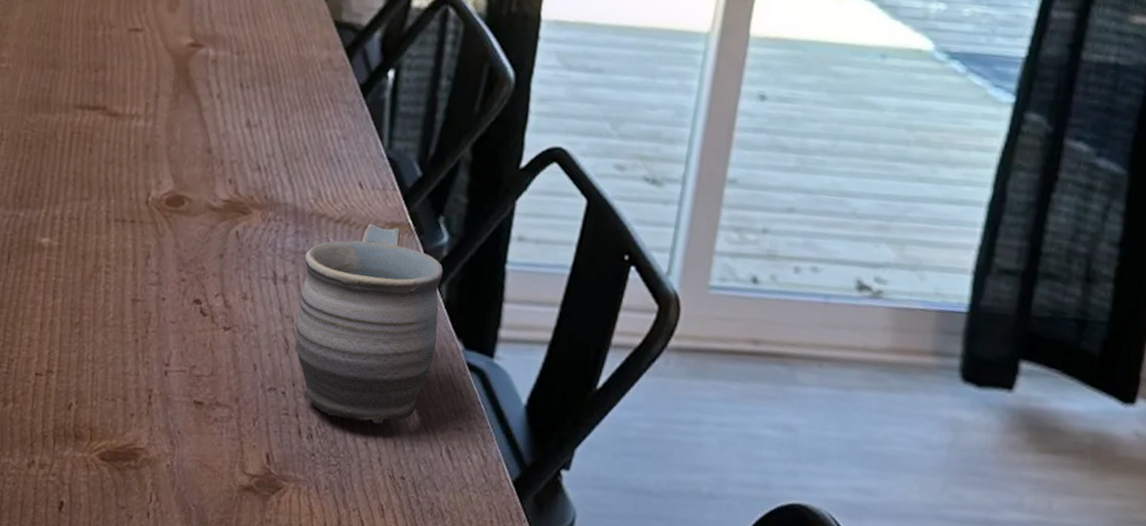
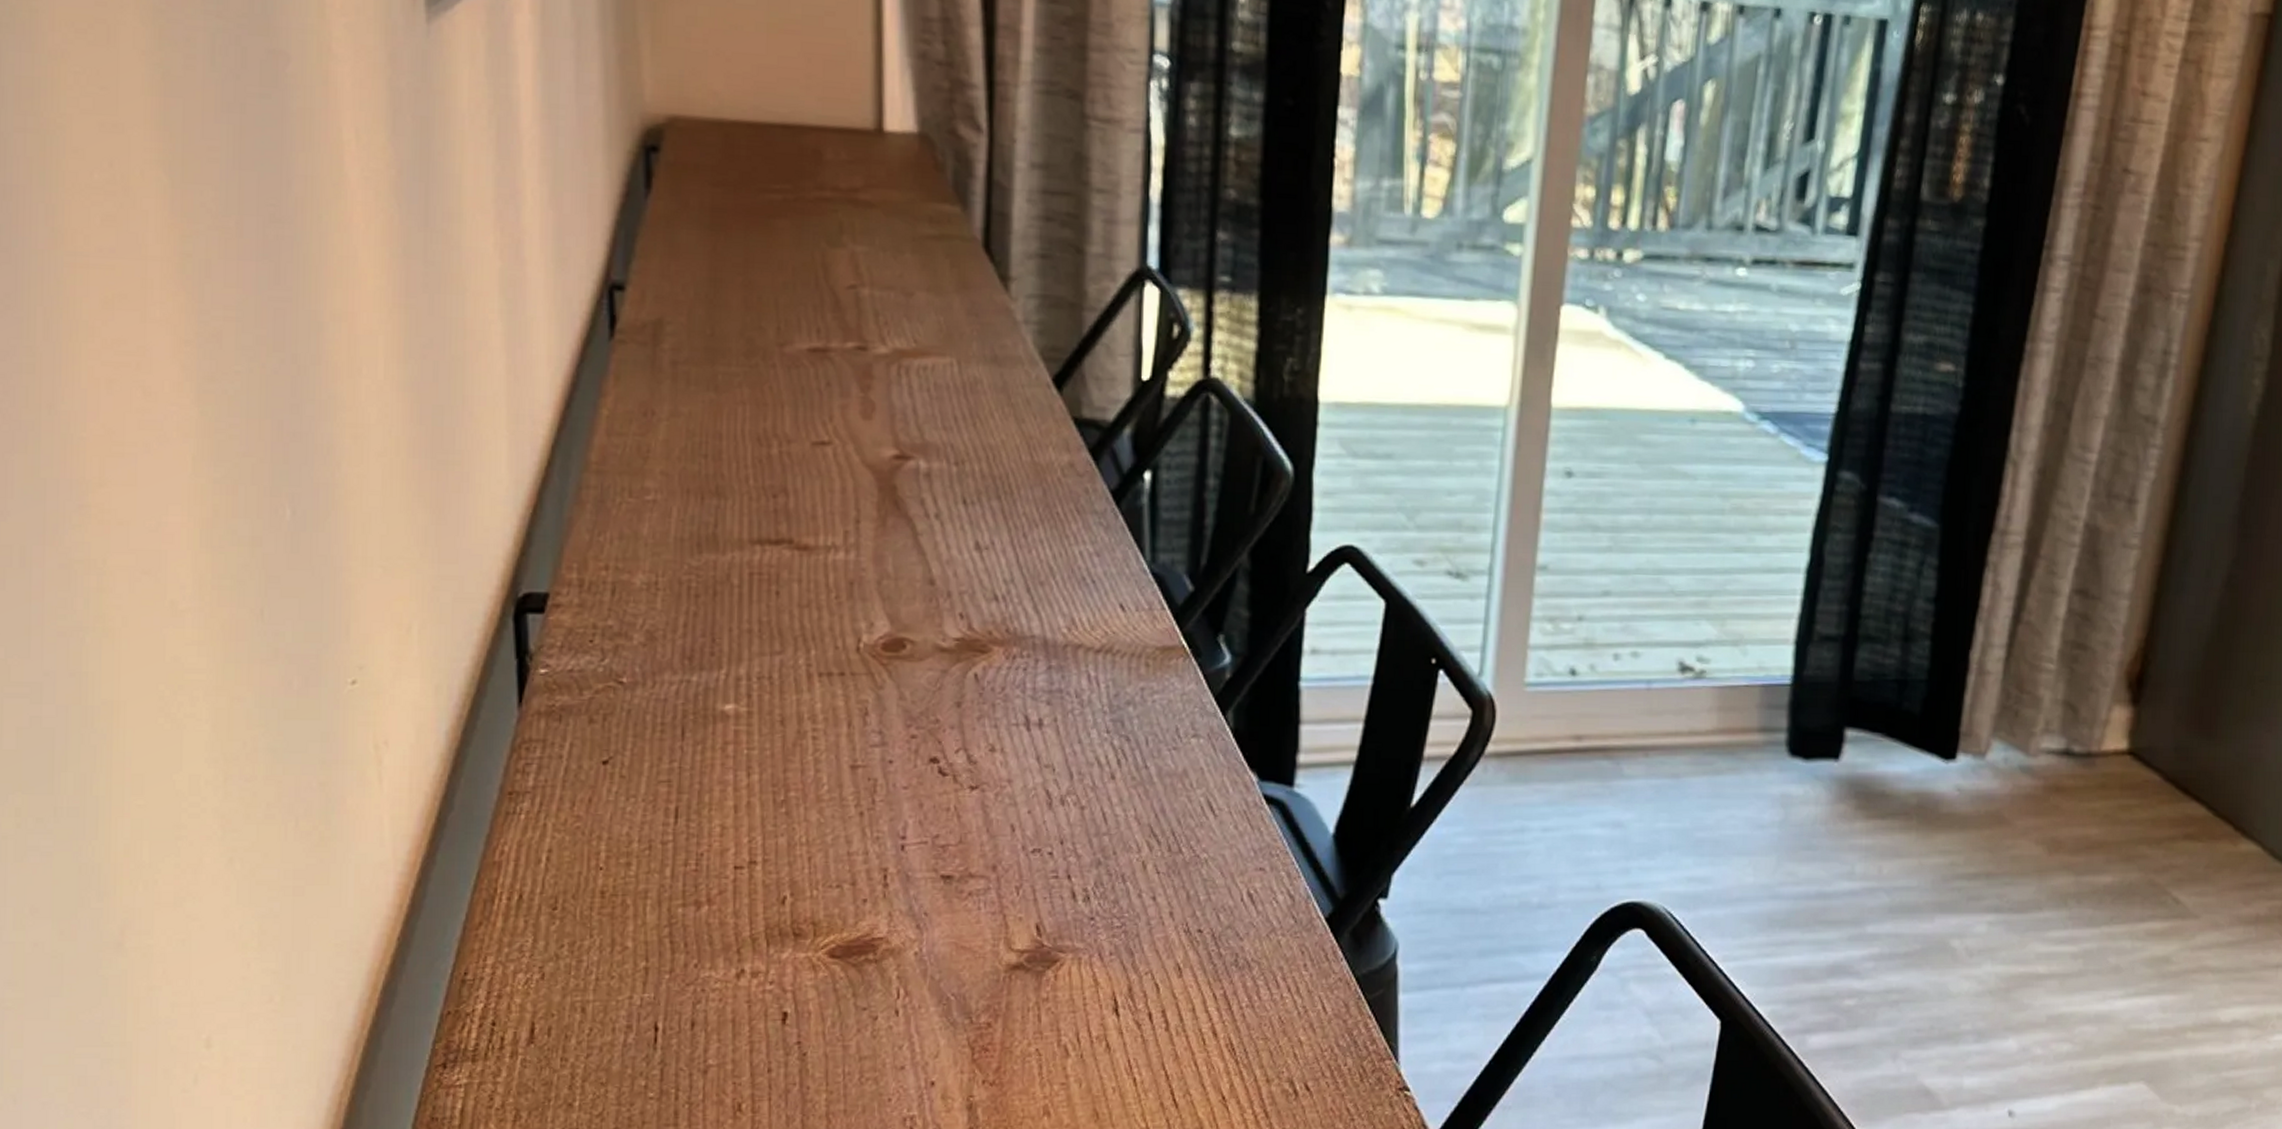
mug: present [295,223,443,424] -> none [1058,650,1228,875]

